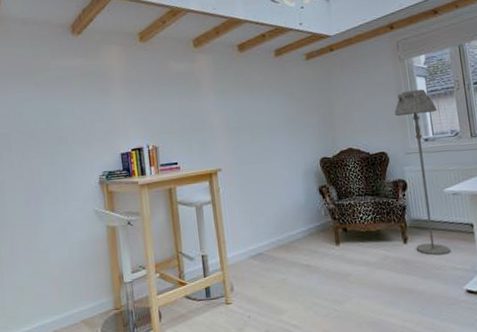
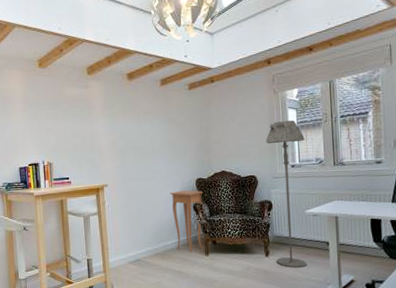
side table: none [291,171,332,243] -> present [169,190,204,253]

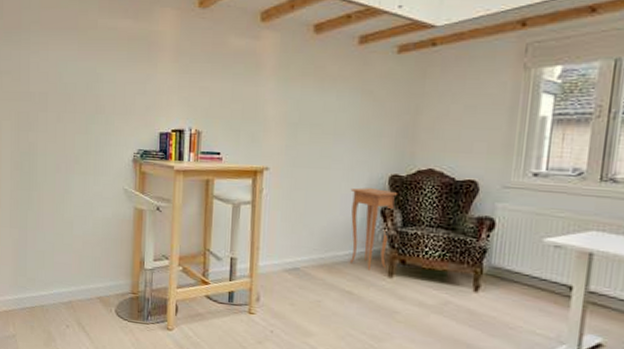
floor lamp: present [266,120,307,268] -> none [488,110,561,315]

